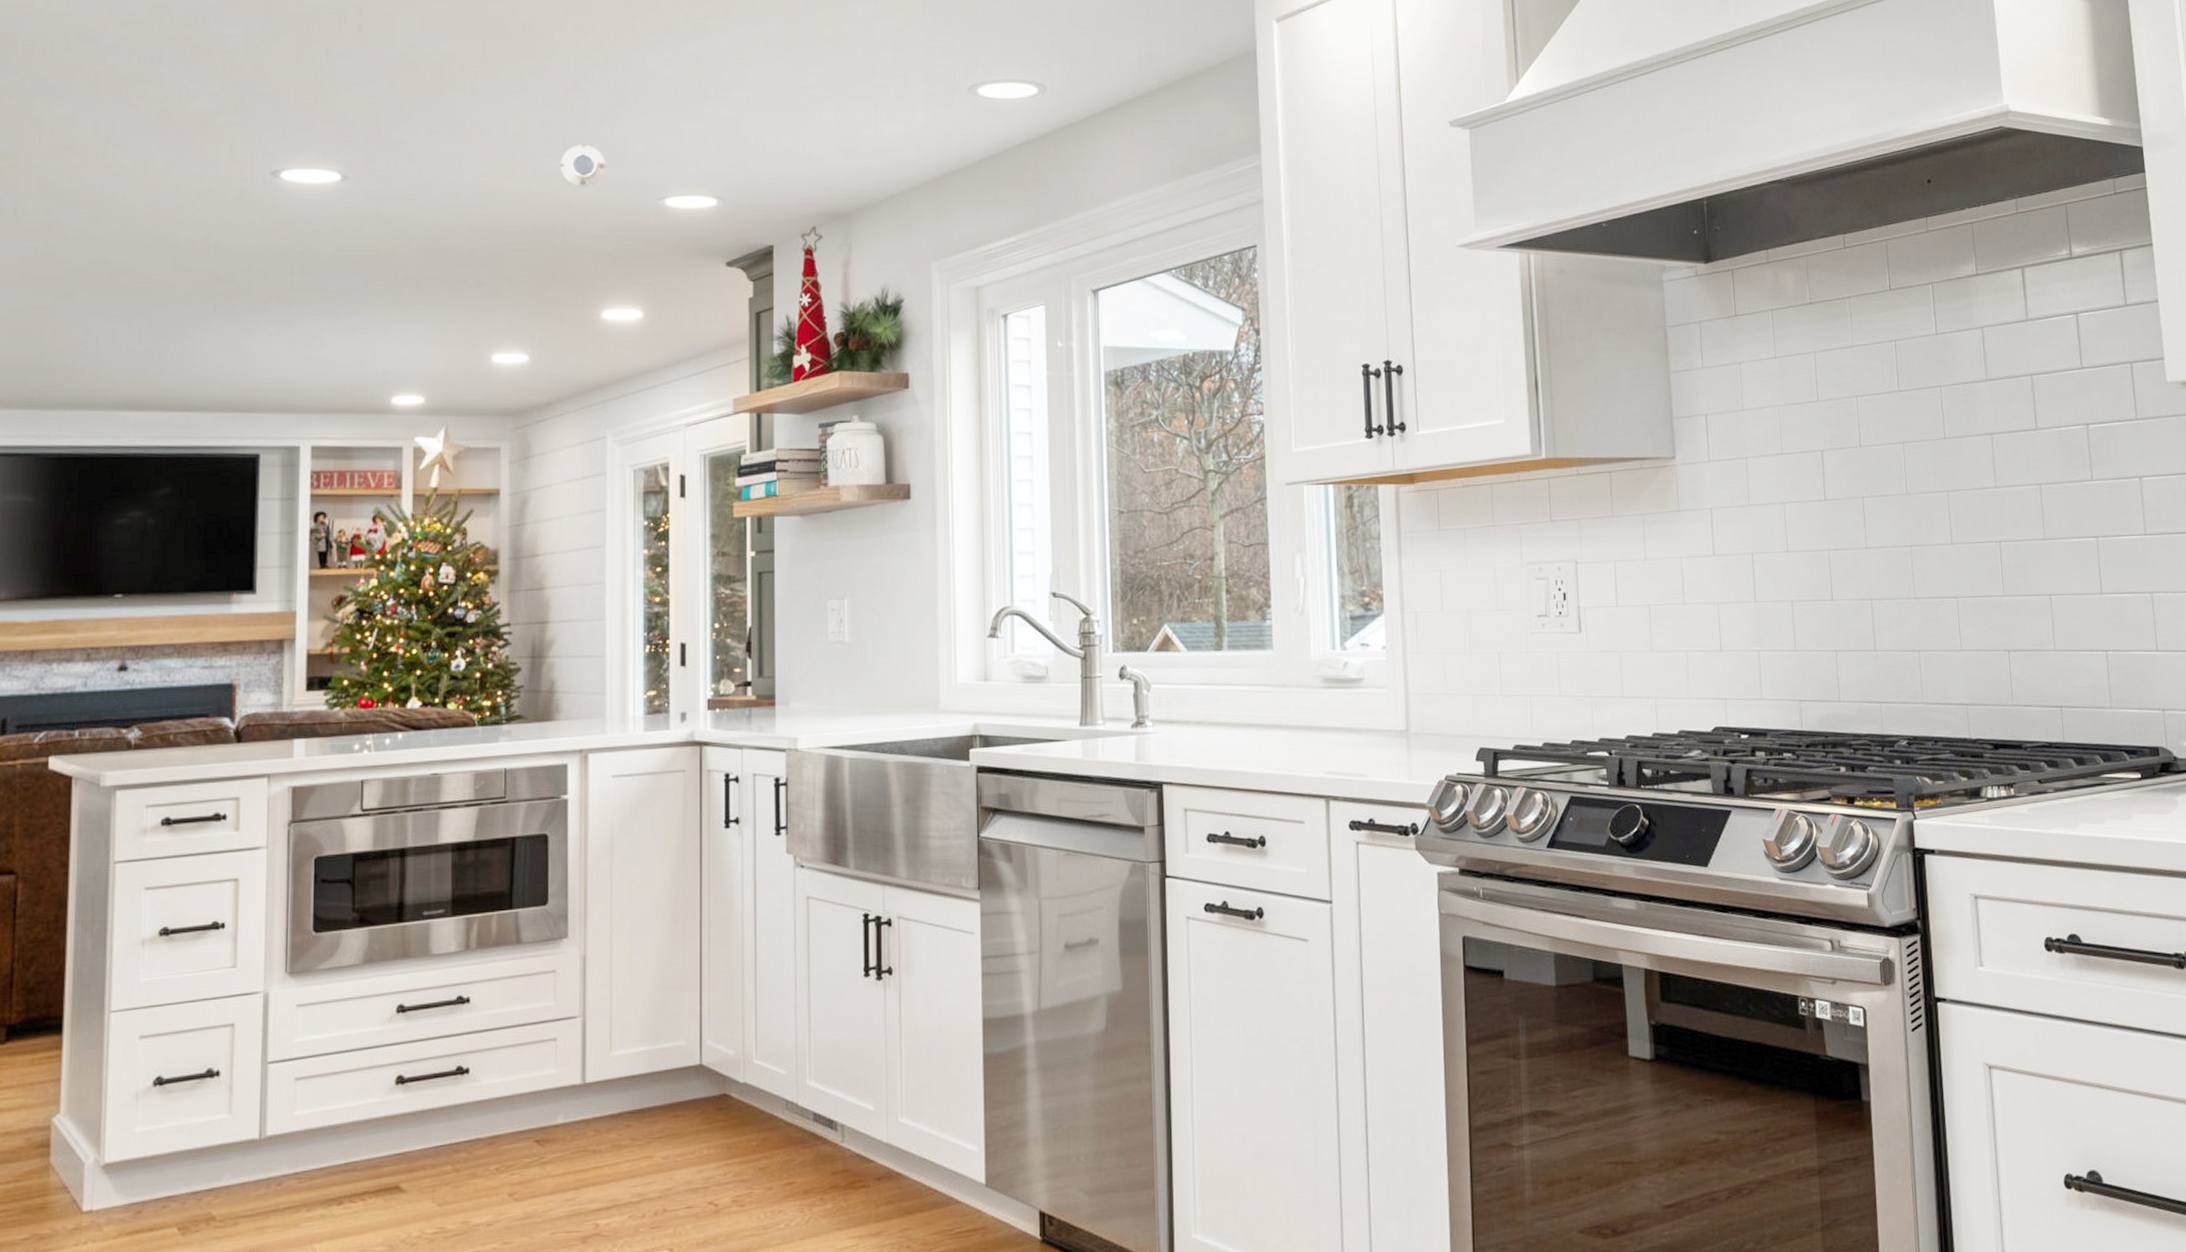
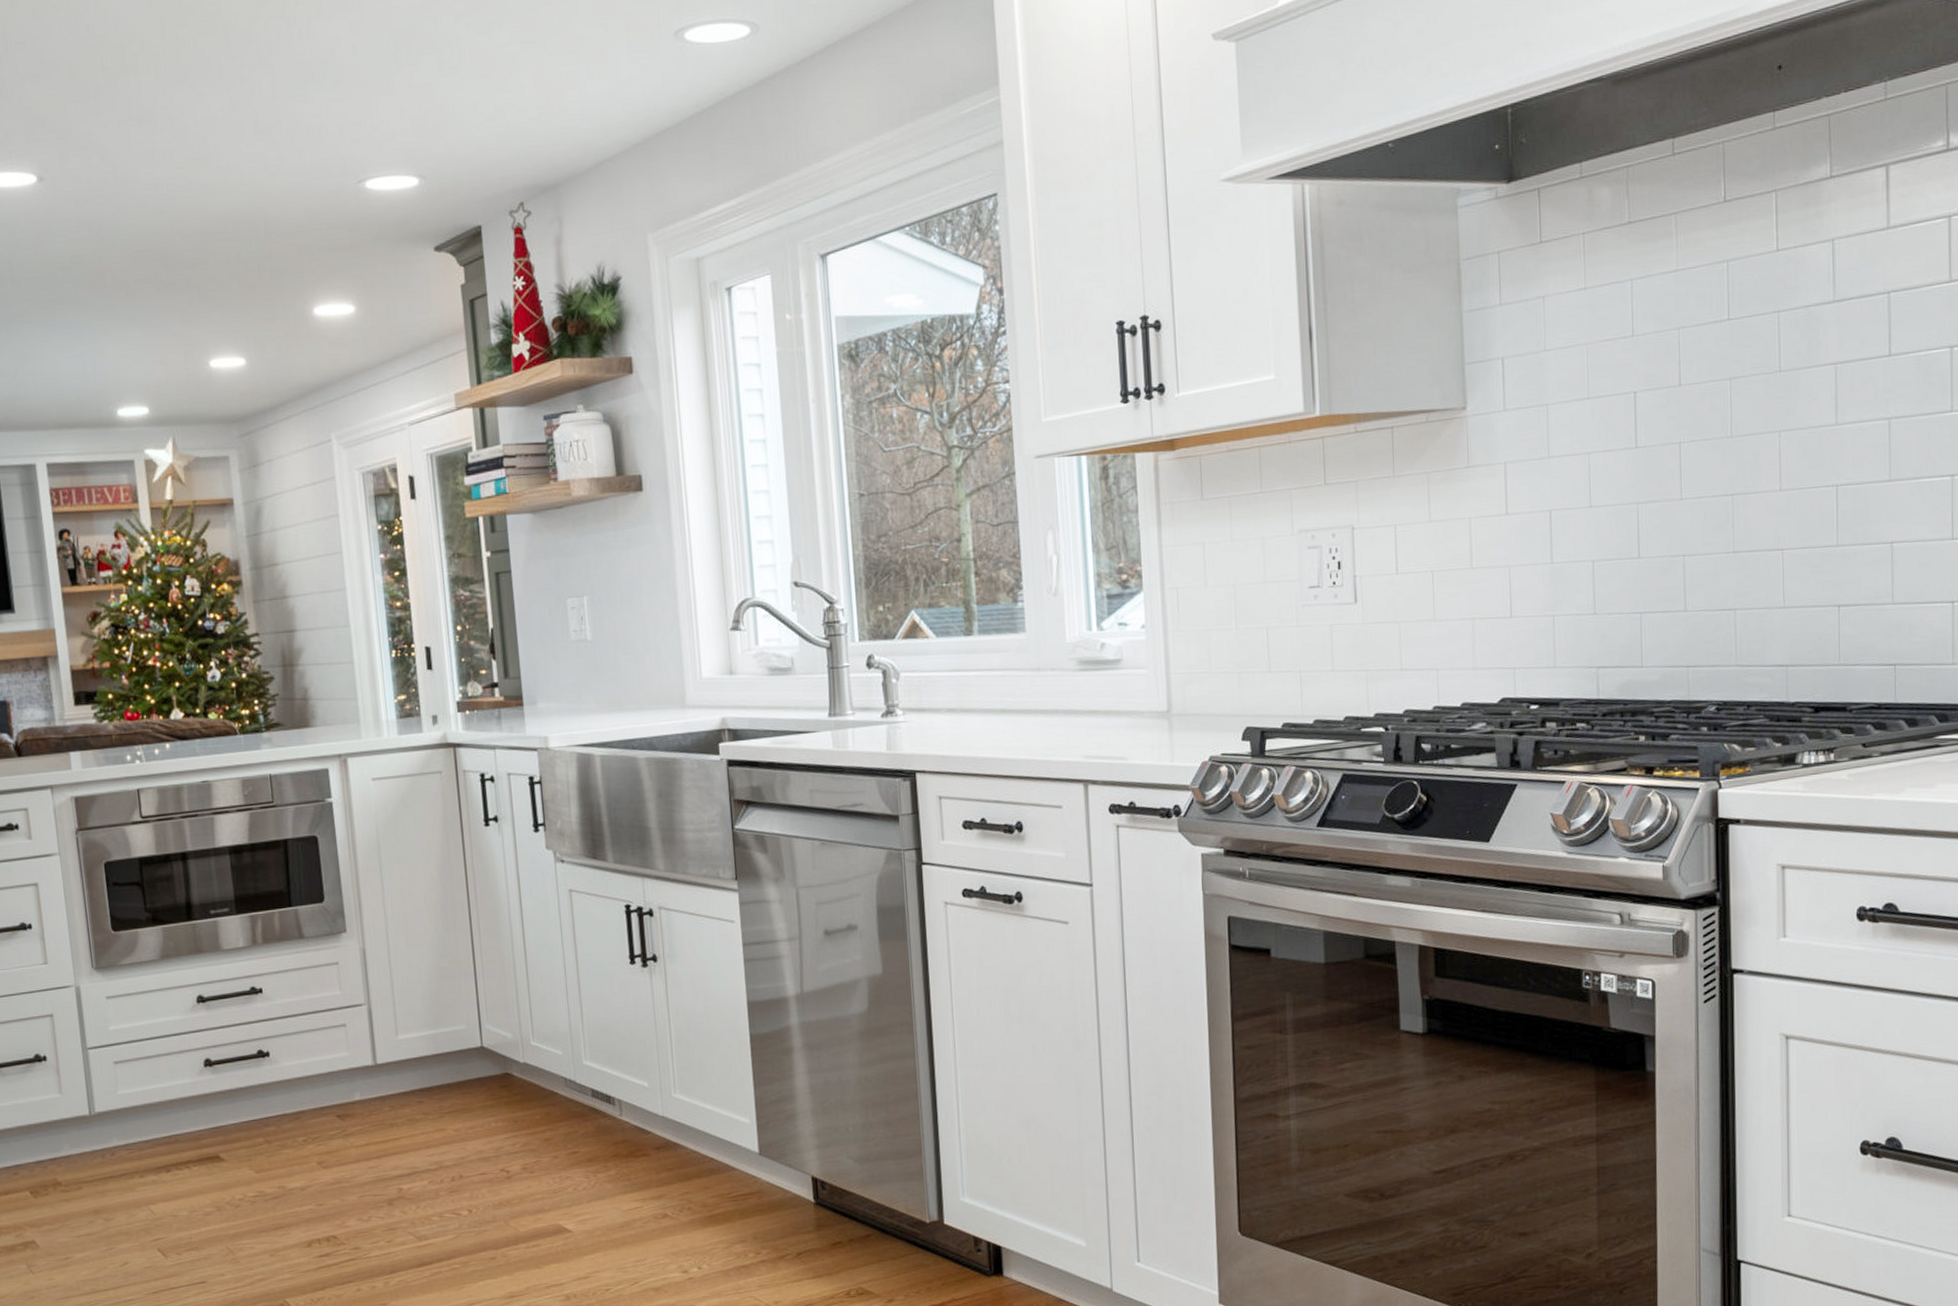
smoke detector: present [561,144,606,187] -> none [254,126,301,174]

